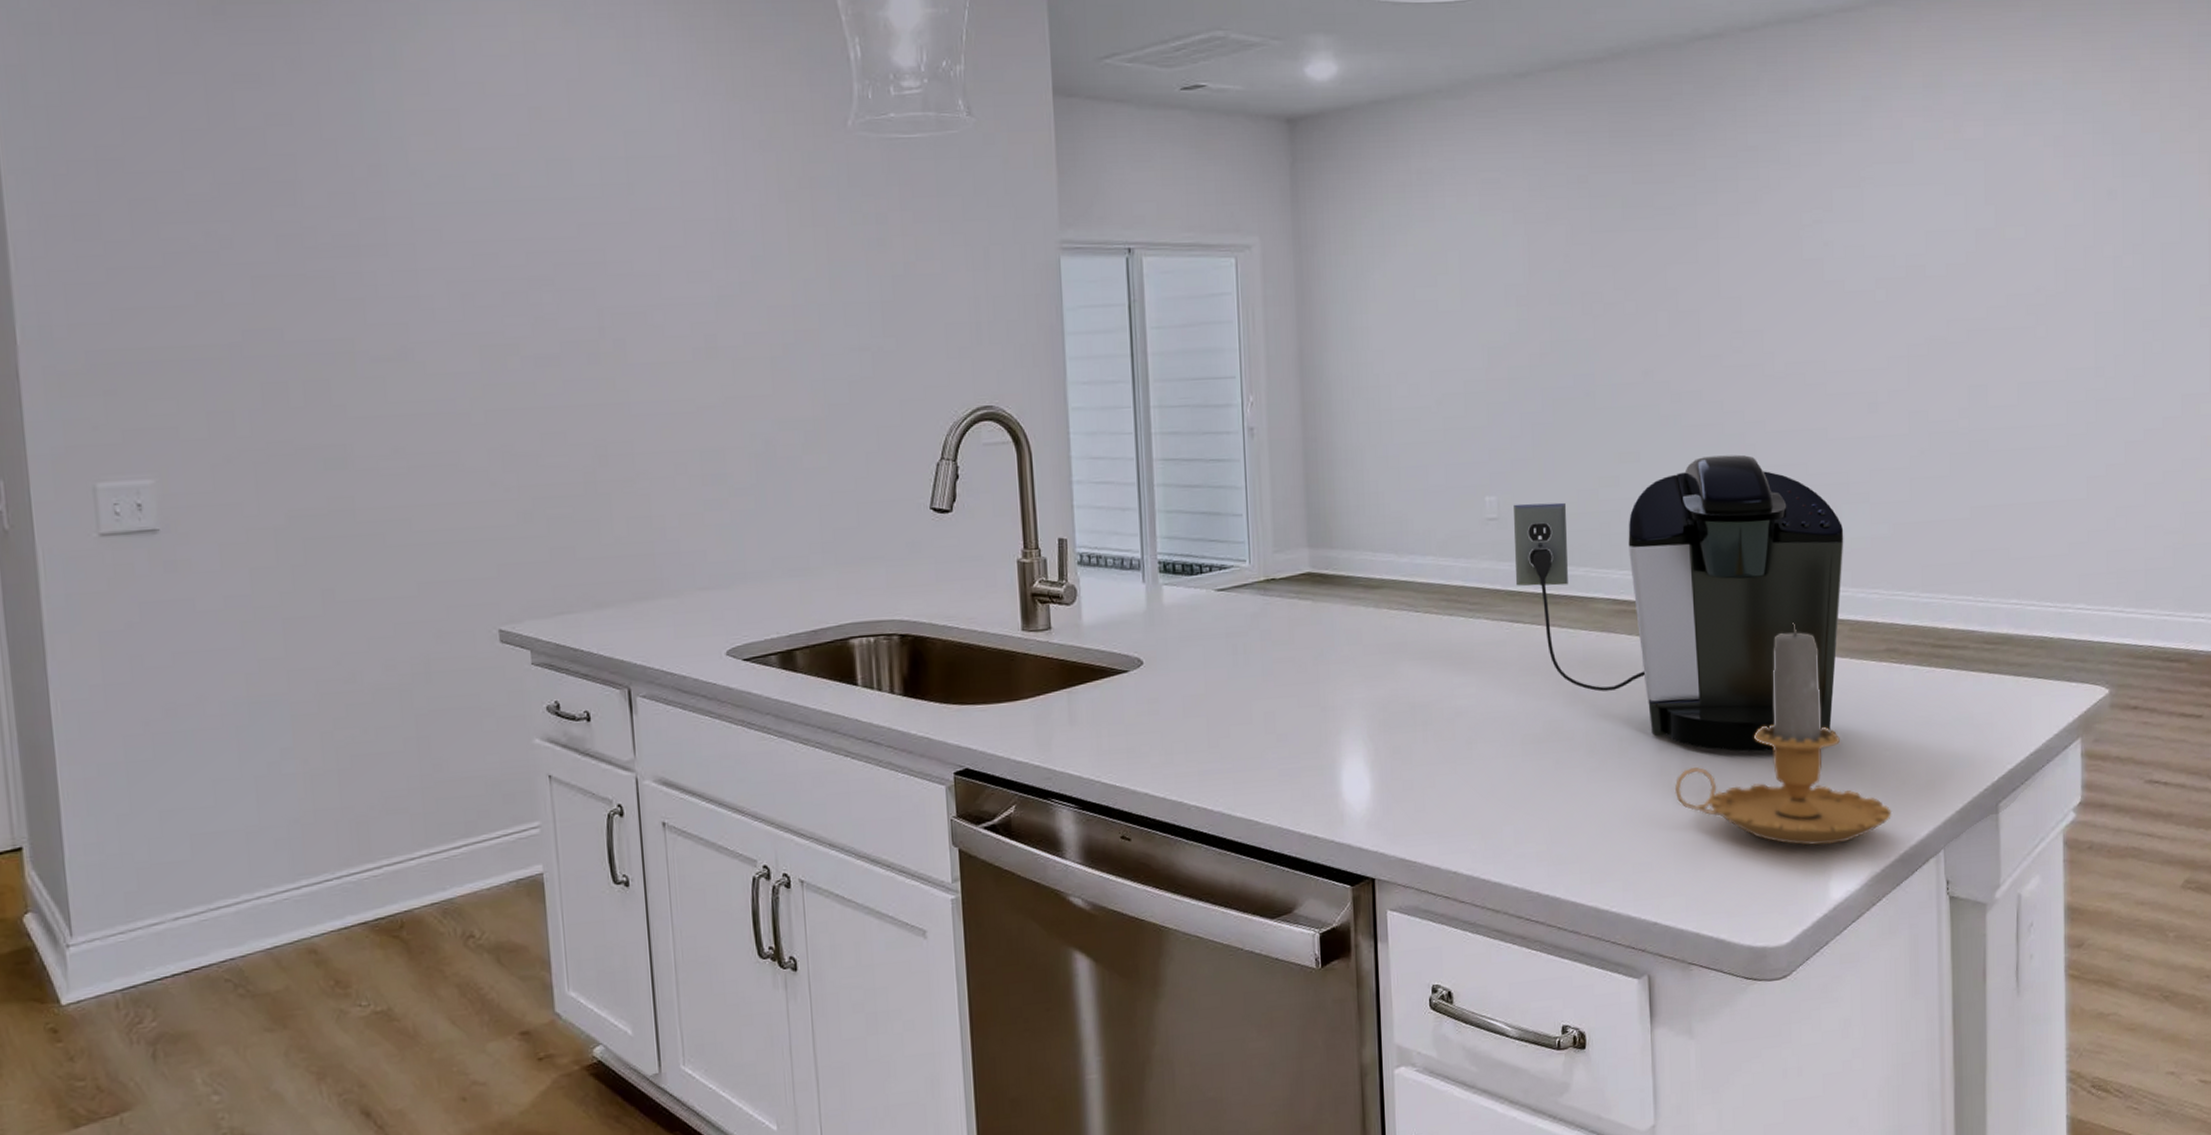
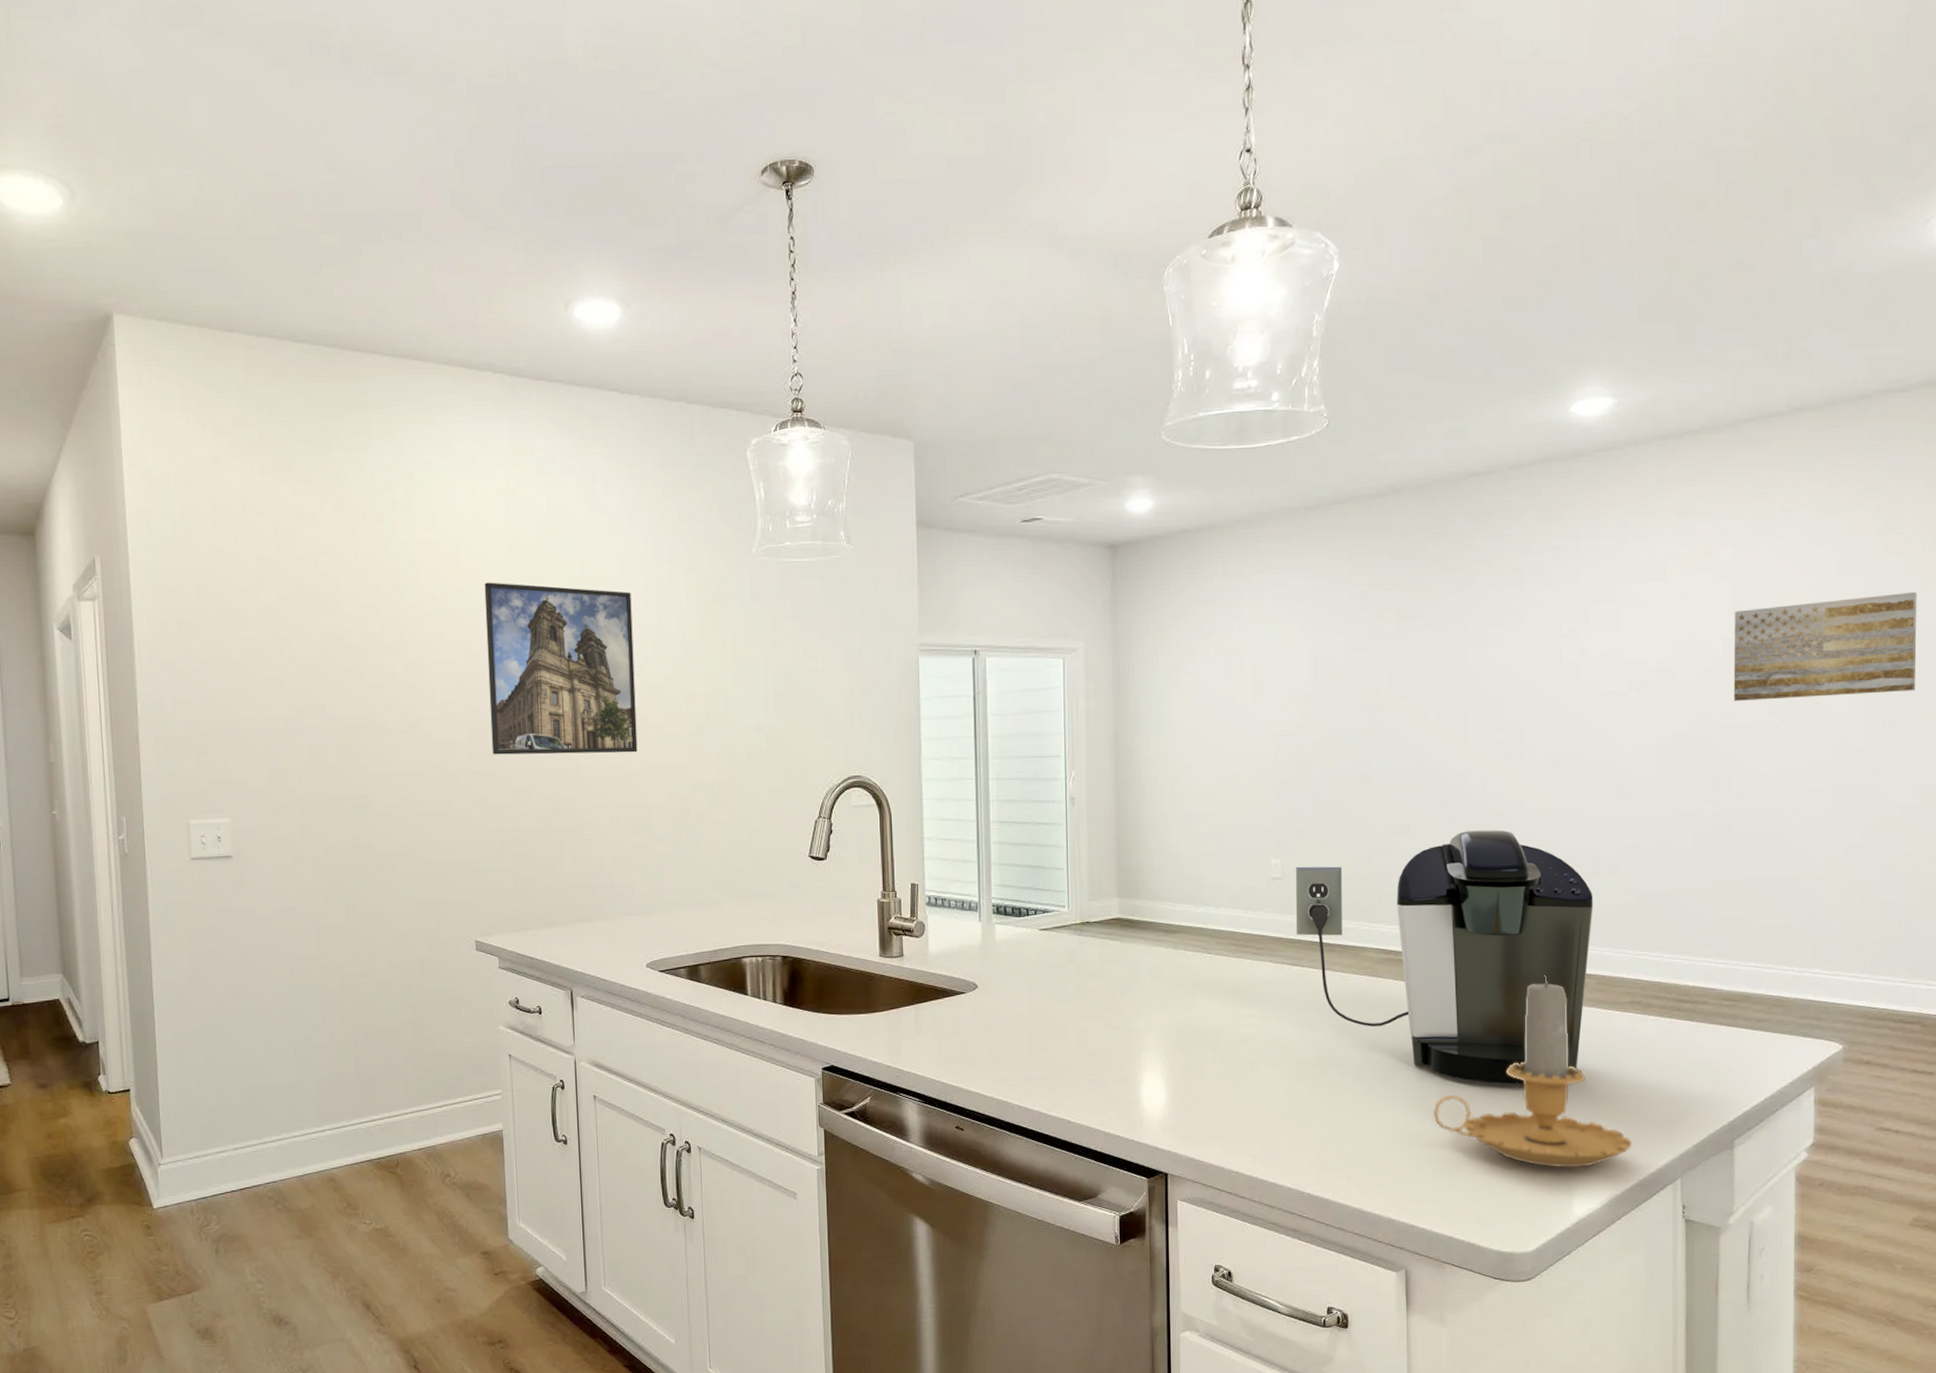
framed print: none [496,163,707,389] -> present [484,582,638,755]
wall art: none [1986,175,2176,301] -> present [1733,591,1917,701]

